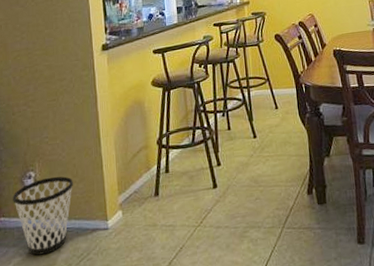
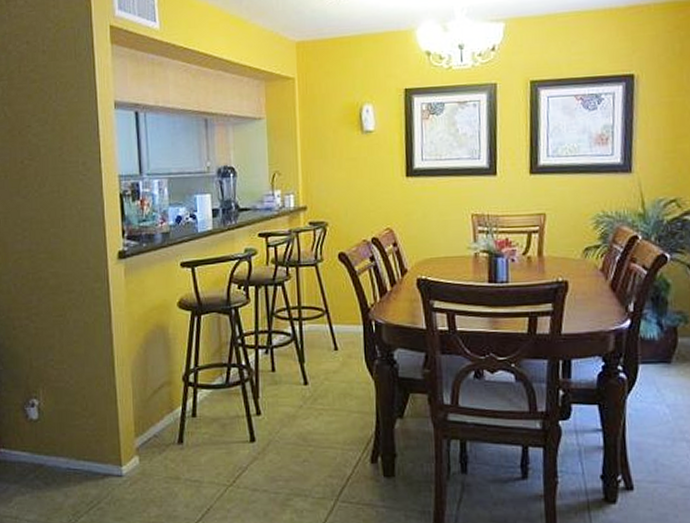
wastebasket: present [13,176,73,256] -> none [13,407,82,496]

